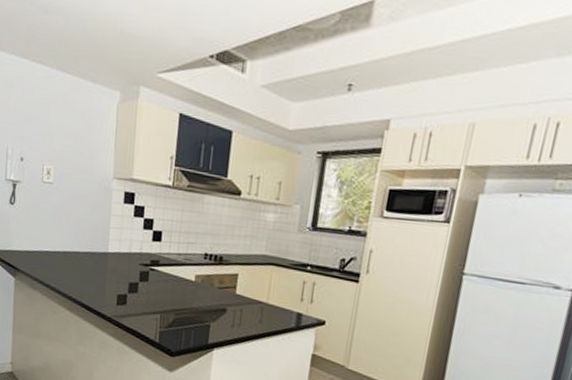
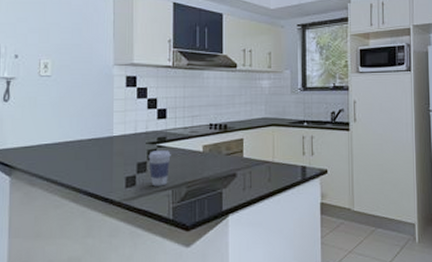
coffee cup: none [140,273,163,310] -> present [148,150,171,187]

